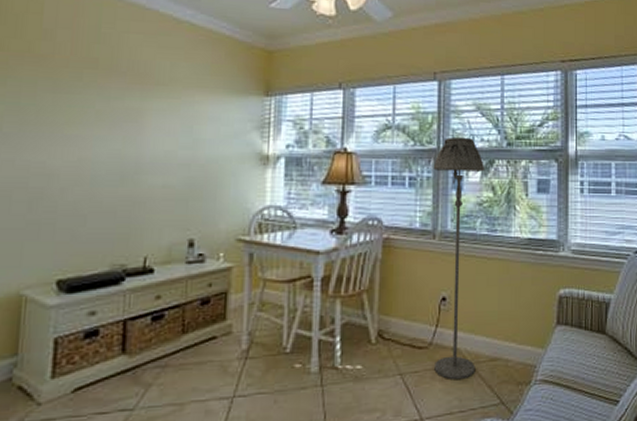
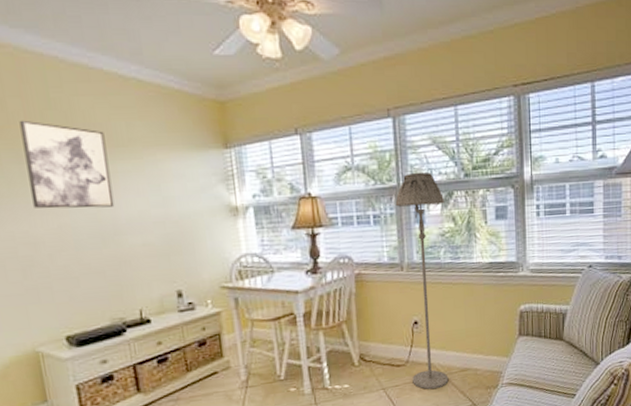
wall art: none [58,51,147,144] -> present [19,120,115,209]

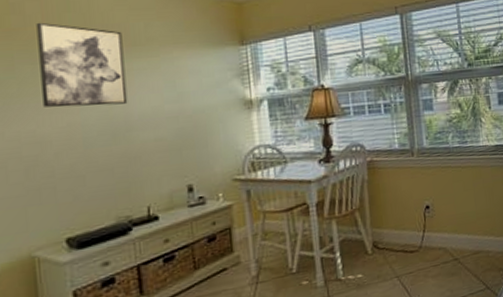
floor lamp: present [395,171,449,390] -> none [404,62,462,275]

